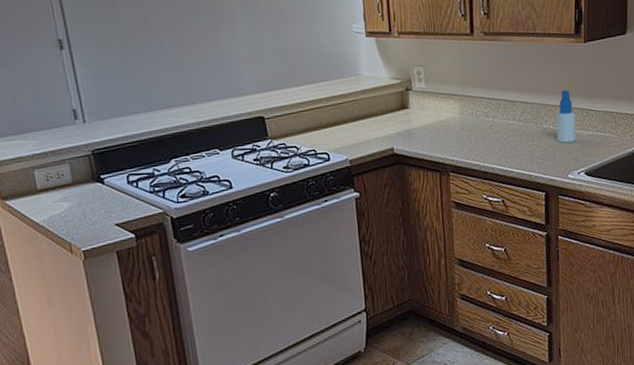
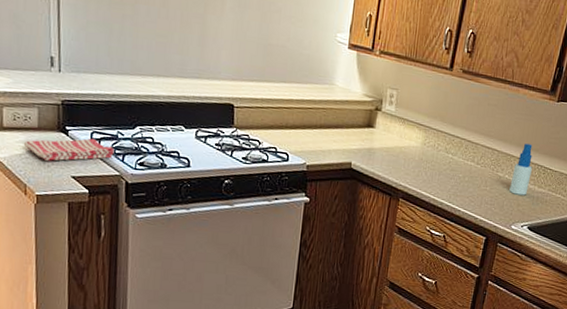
dish towel: none [60,181,154,214] -> present [23,138,115,161]

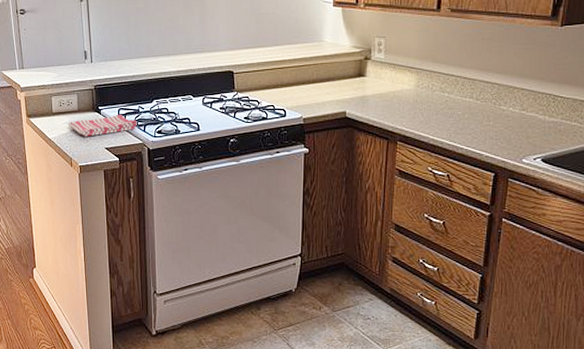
spray bottle: present [509,143,533,196] -> none [516,73,539,127]

